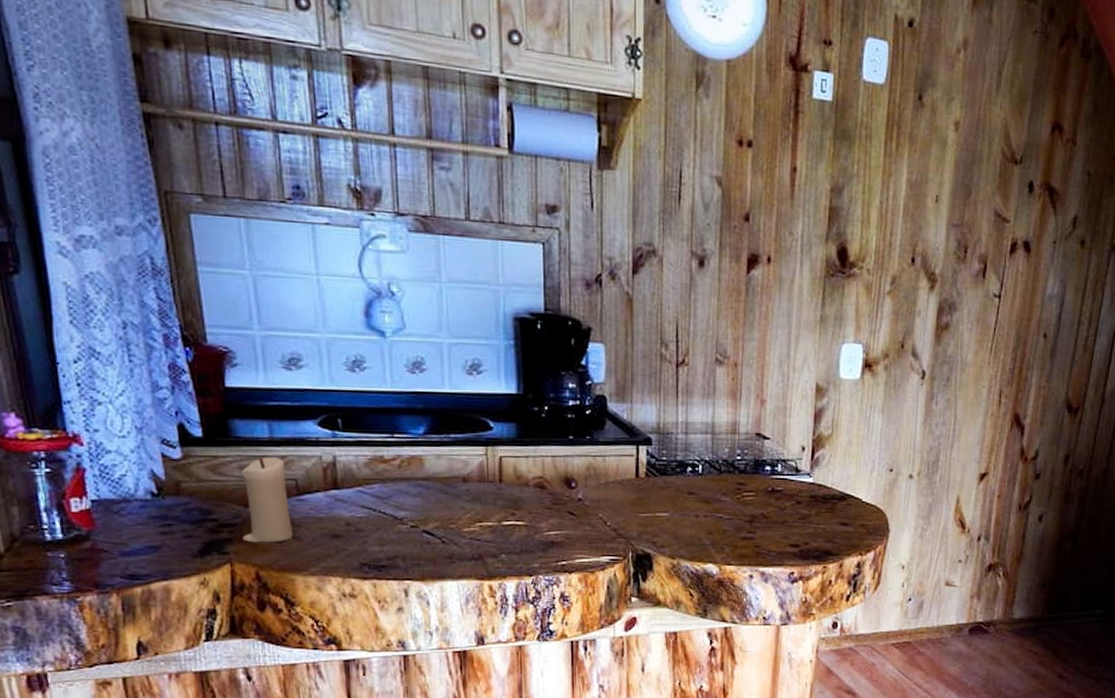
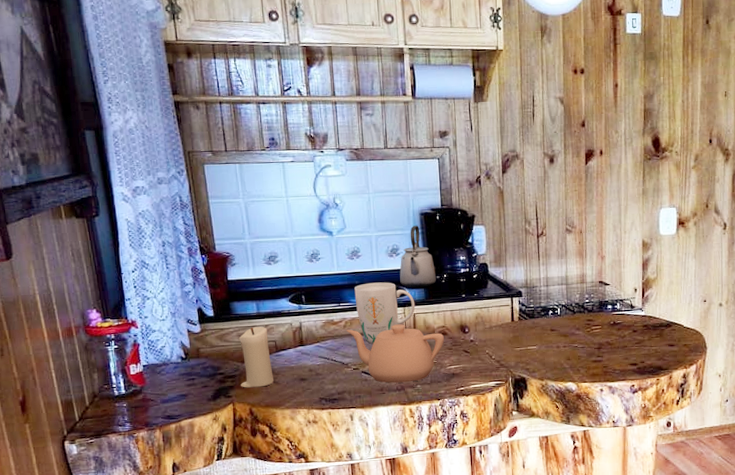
teapot: none [402,469,542,550] -> present [346,324,445,383]
mug: none [415,408,503,493] -> present [354,282,416,344]
kettle: none [481,334,535,422] -> present [399,225,437,288]

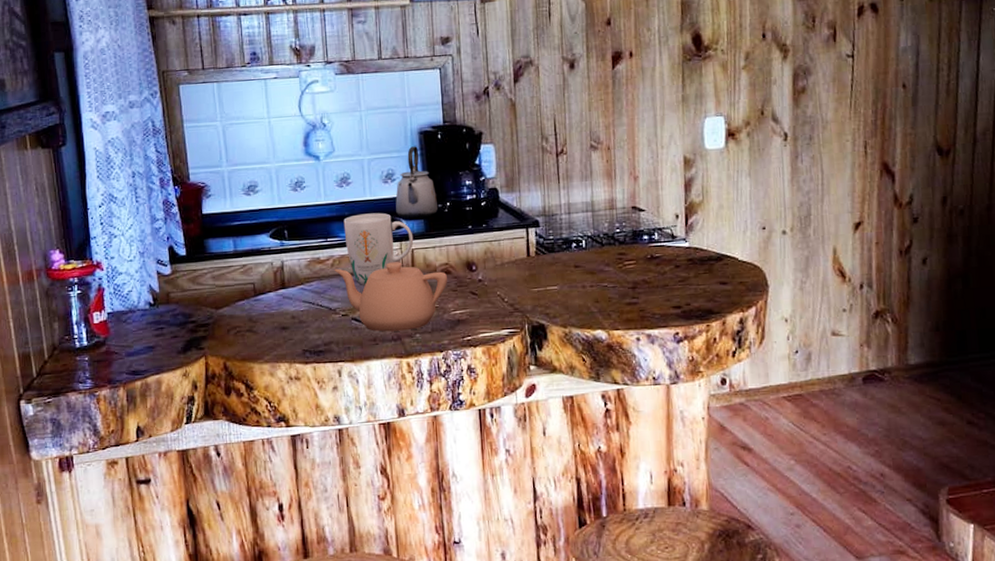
candle: present [238,326,275,388] -> none [213,266,252,339]

